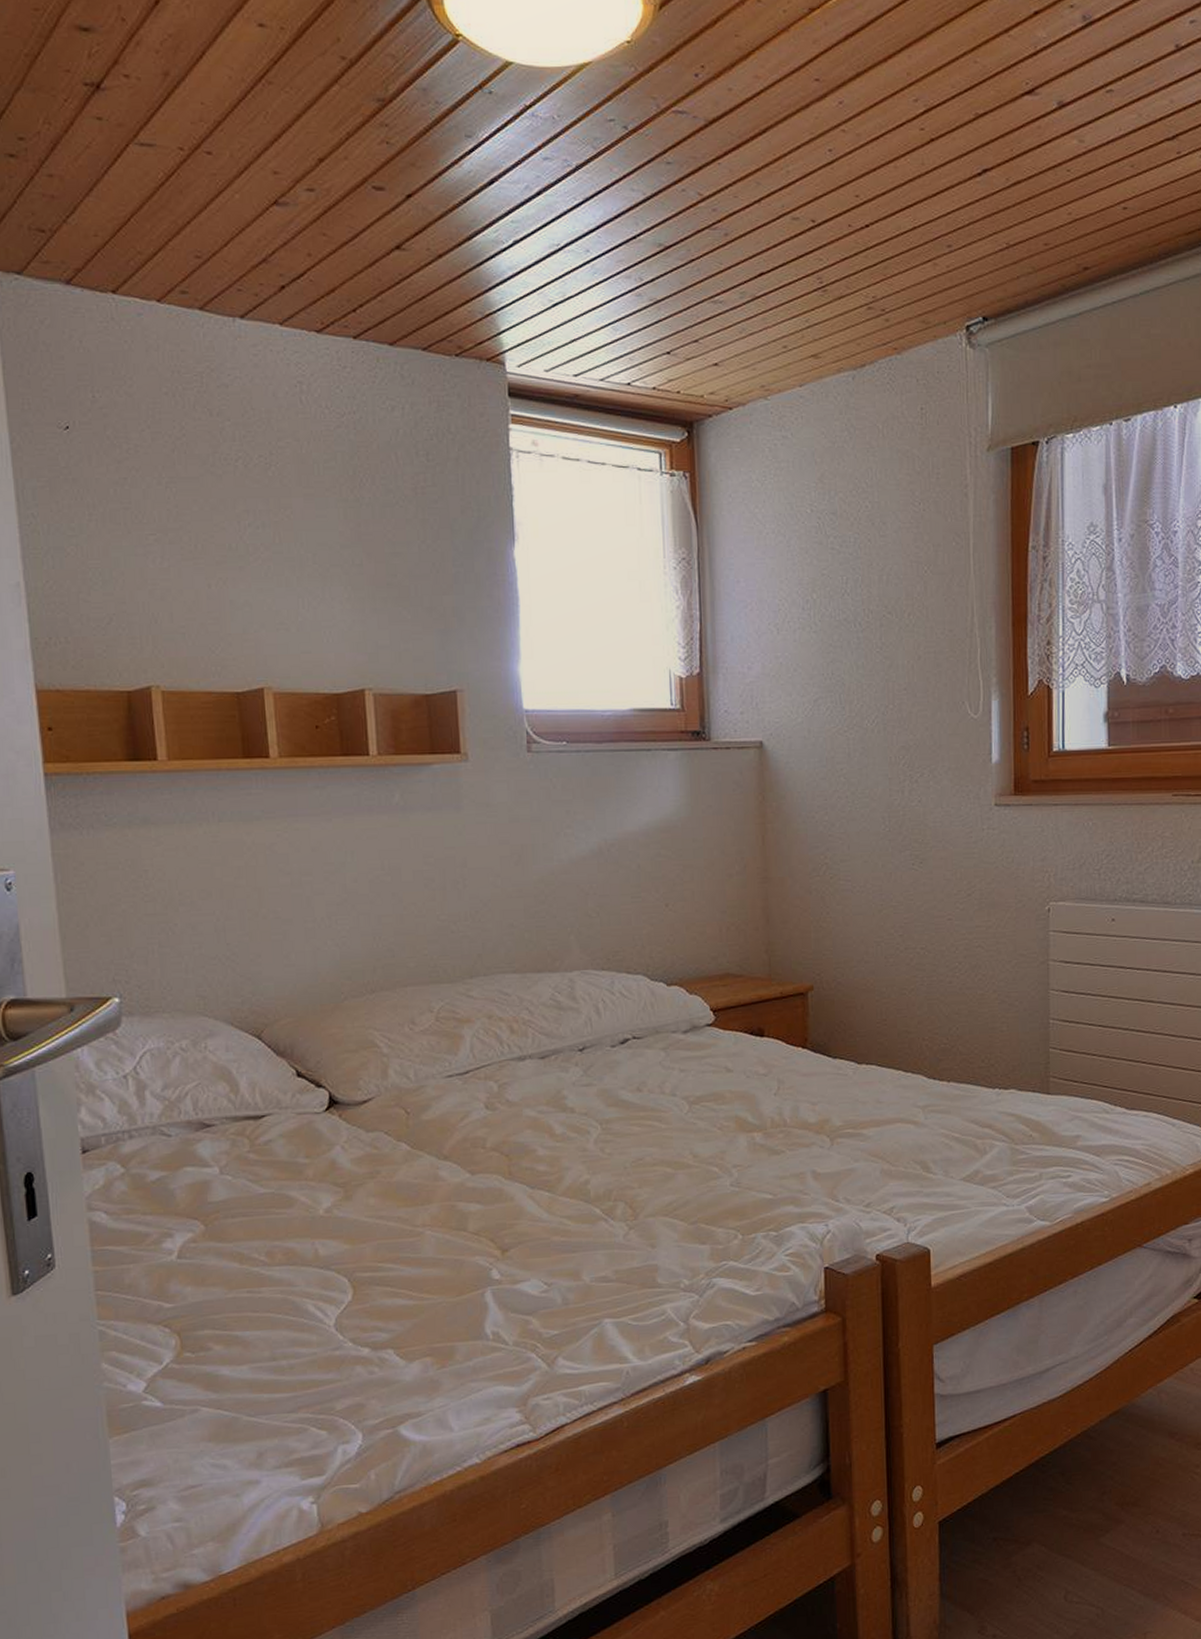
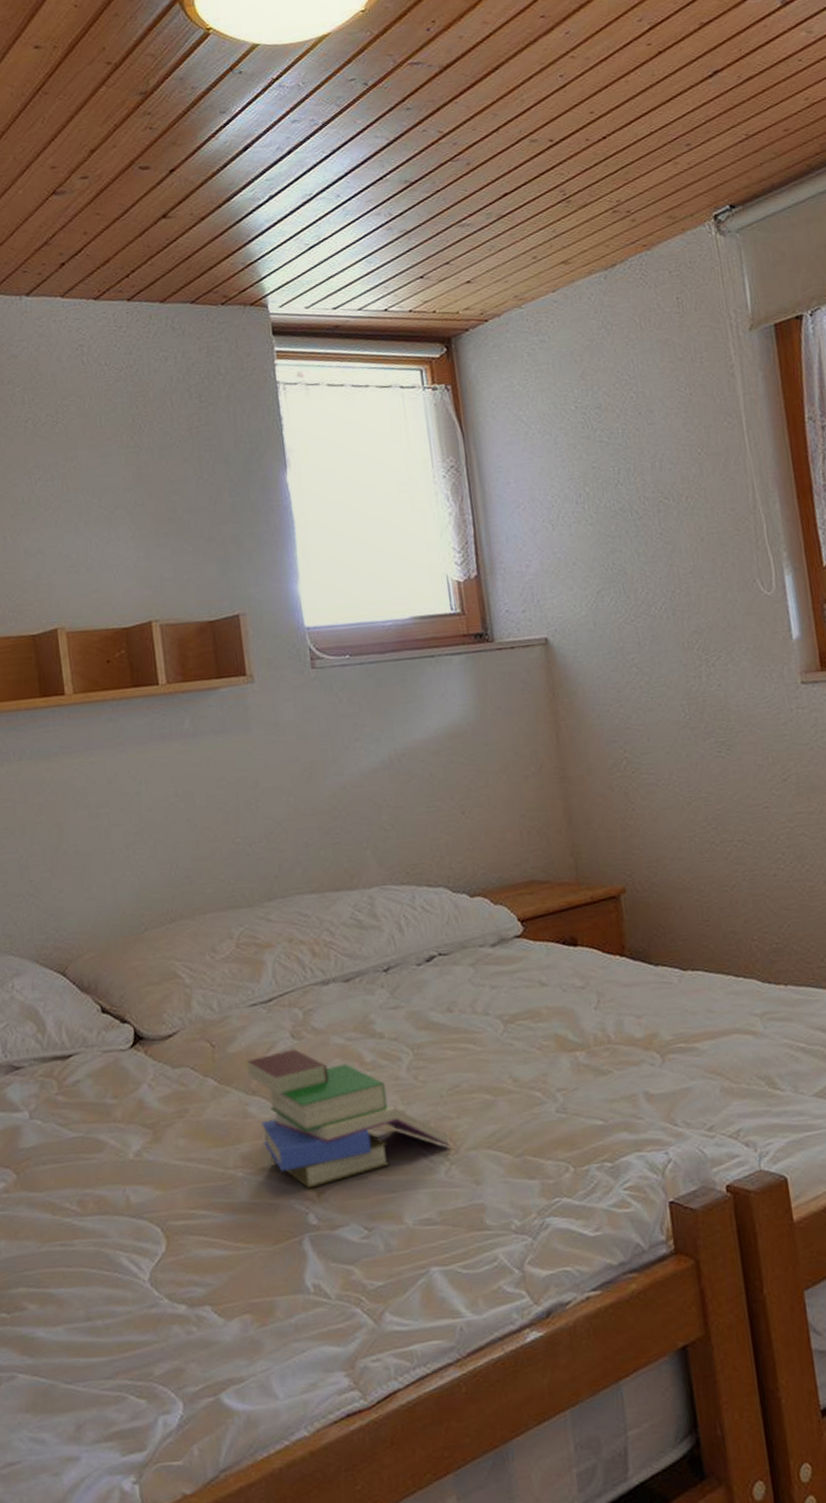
book: none [439,1119,631,1247] -> present [246,1049,452,1189]

